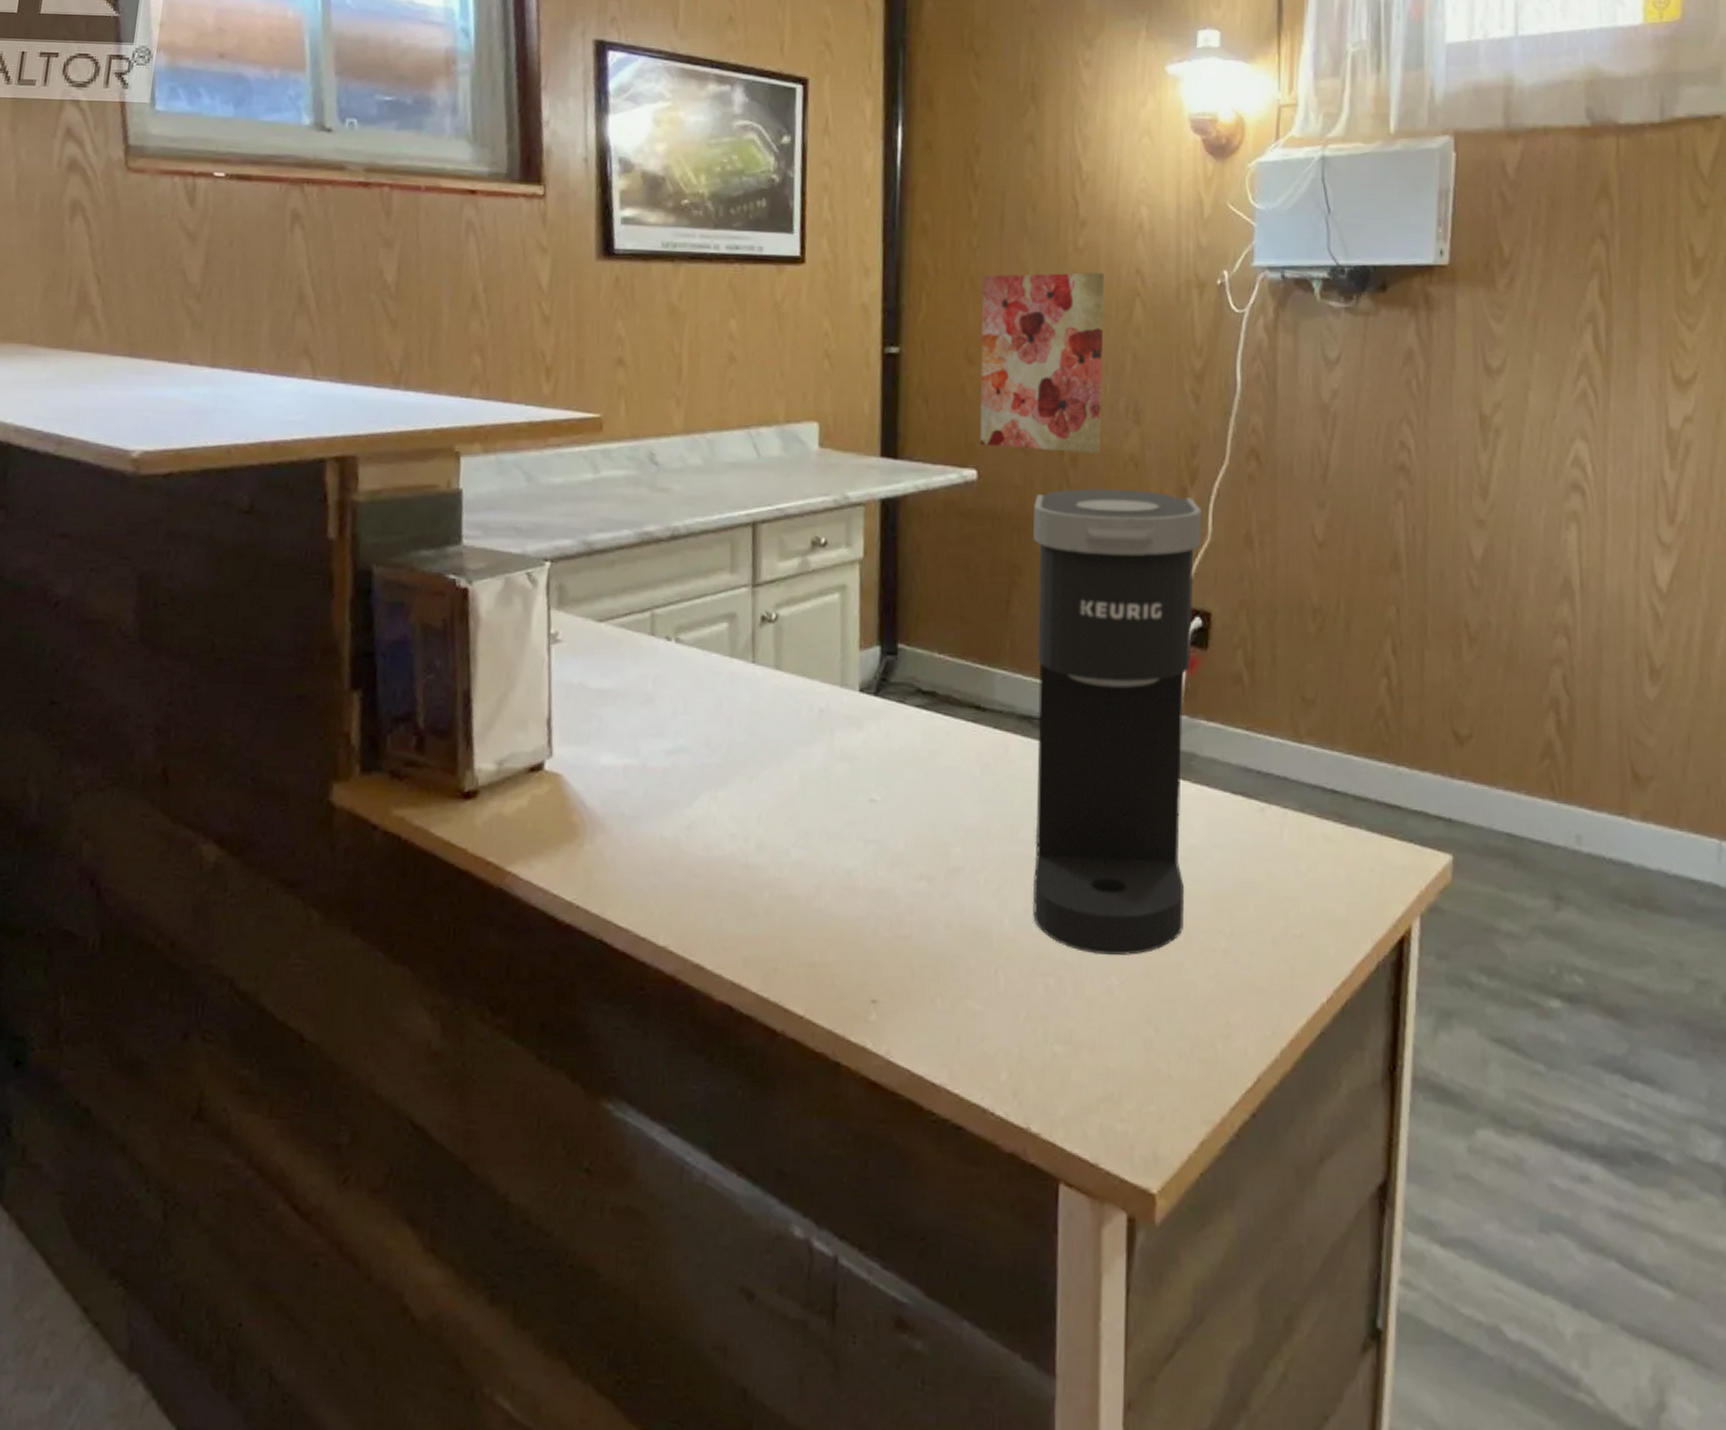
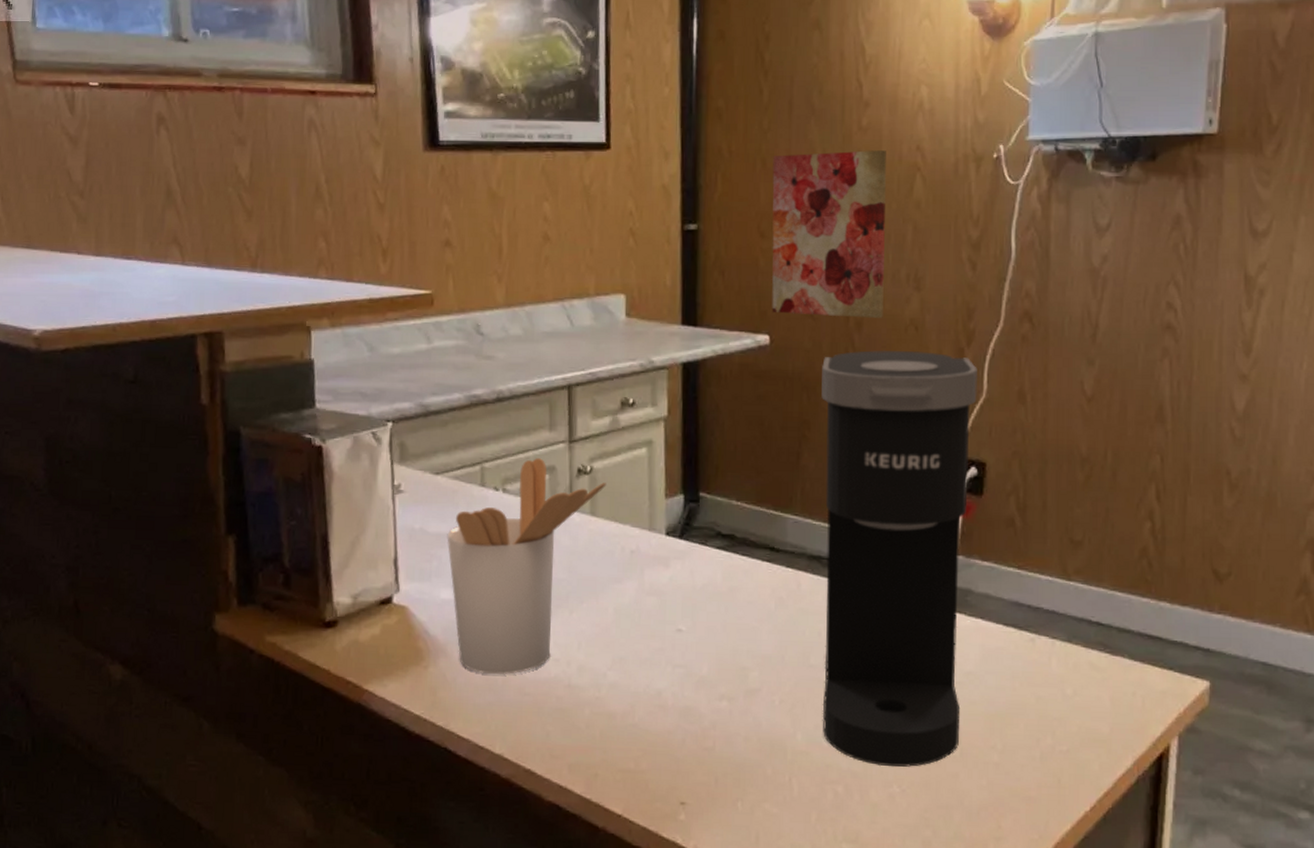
utensil holder: none [609,604,794,853] -> present [447,458,606,675]

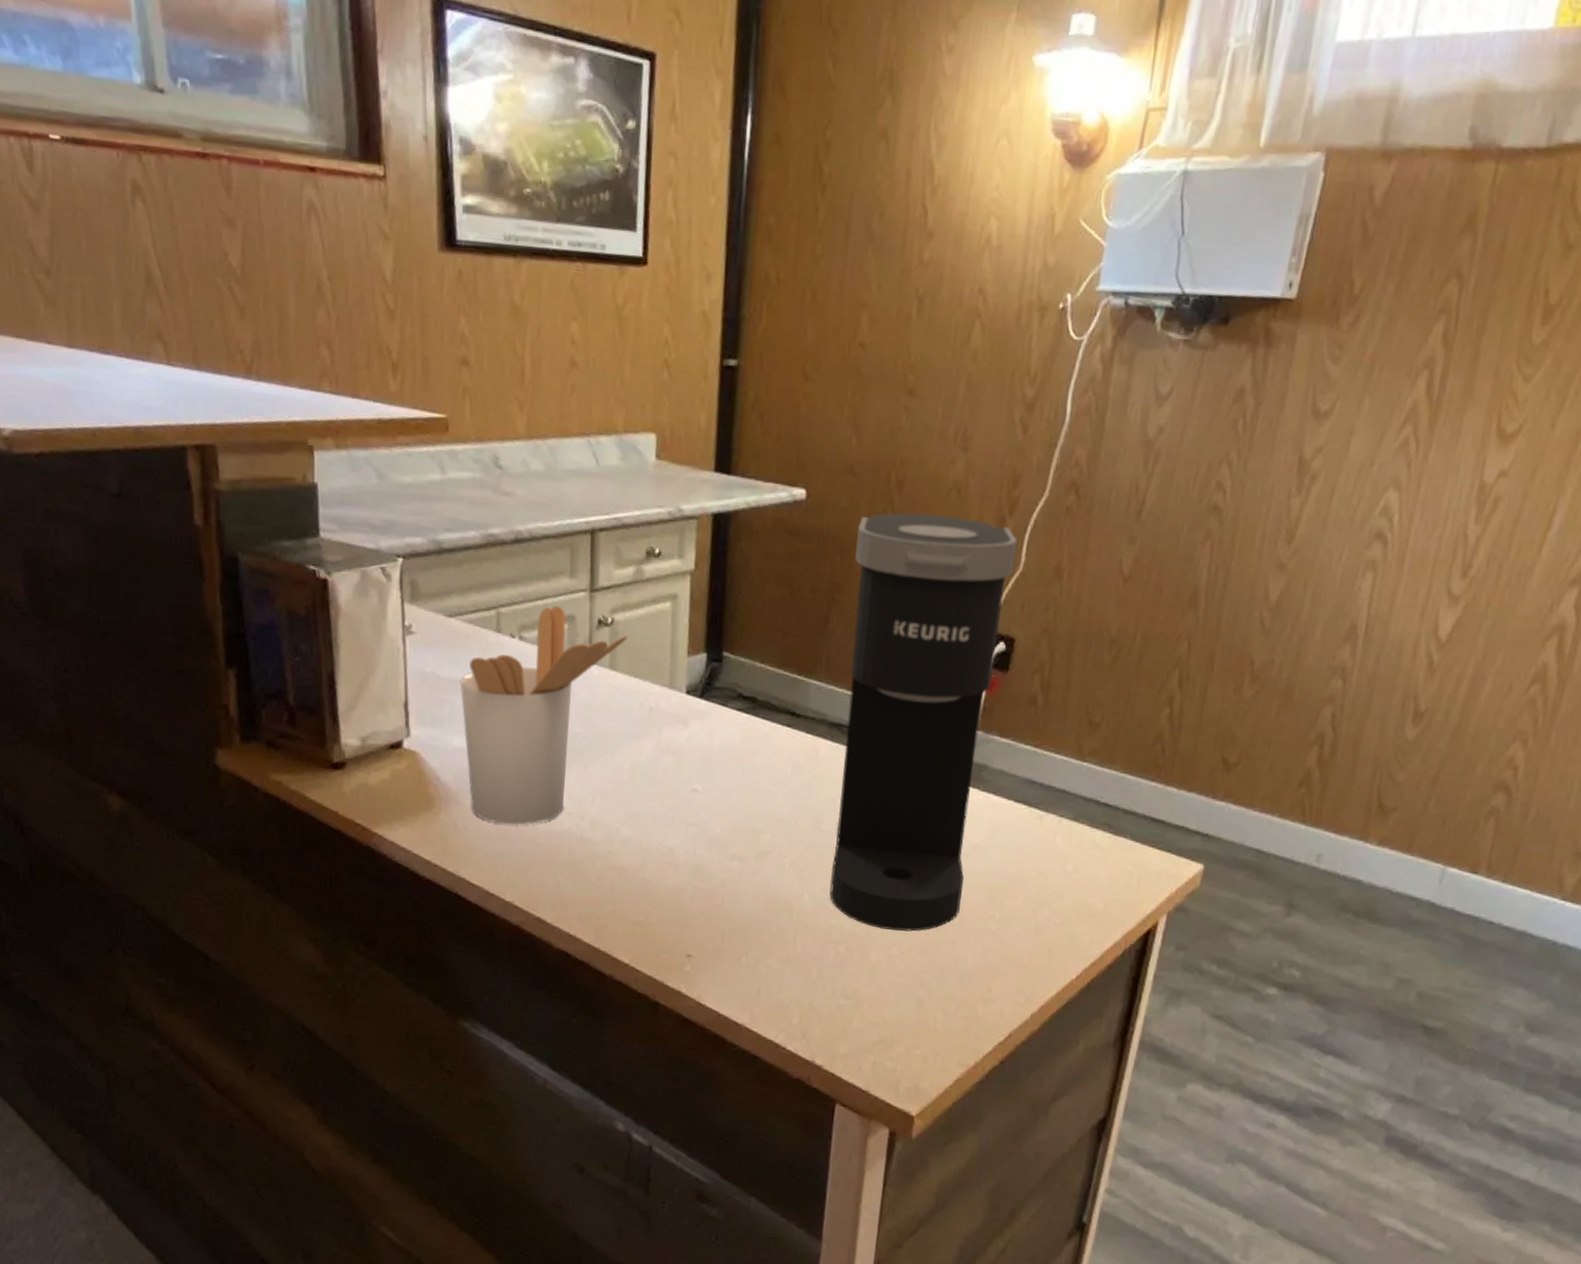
wall art: present [772,150,886,318] -> none [810,287,946,479]

